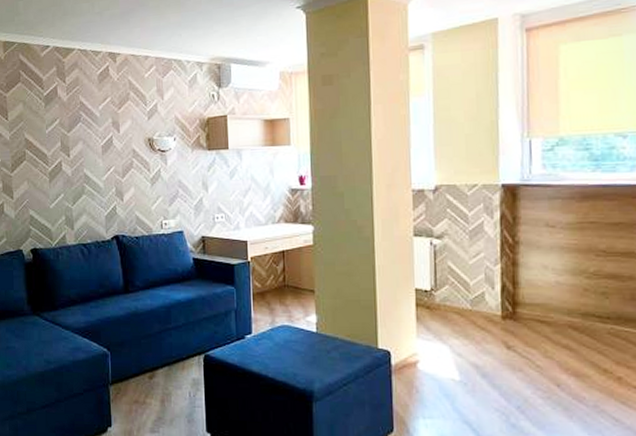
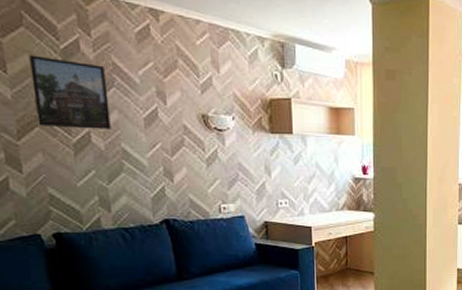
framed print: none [23,103,77,160] -> present [29,55,111,129]

